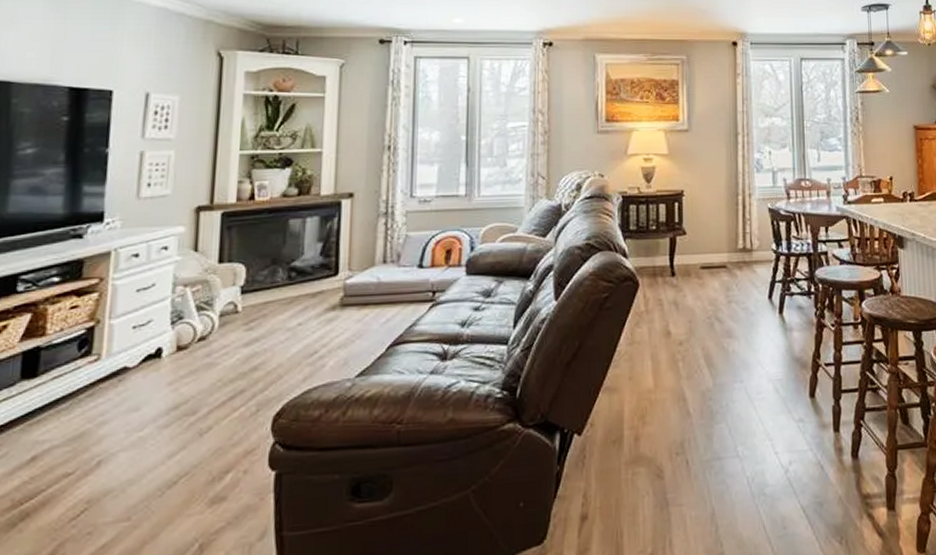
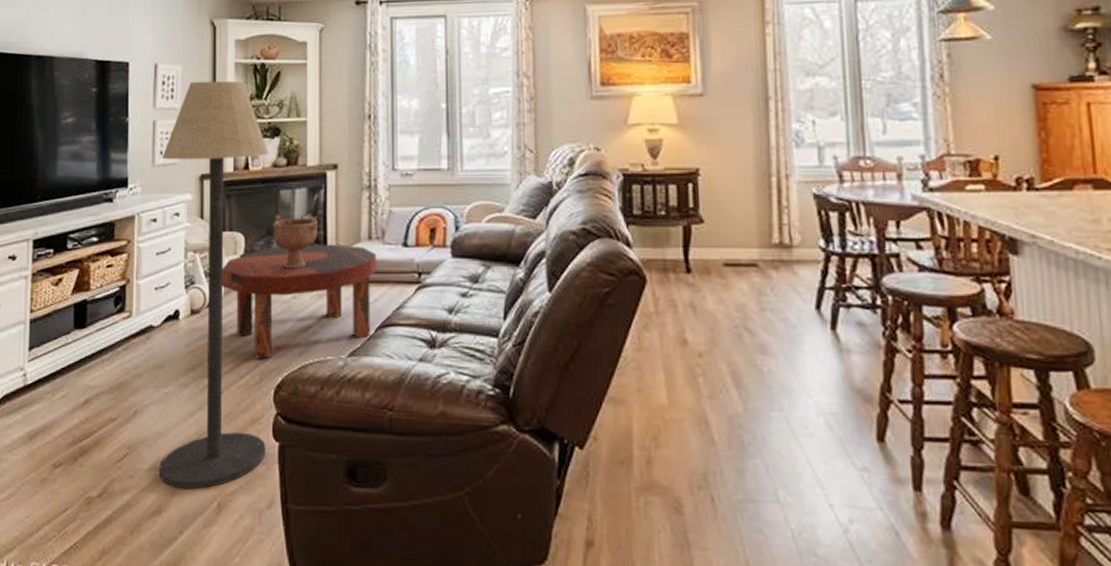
floor lamp: none [126,111,279,537] -> present [158,80,269,490]
coffee table: none [217,269,391,390] -> present [222,244,377,360]
decorative bowl: none [279,240,331,297] -> present [273,212,319,269]

